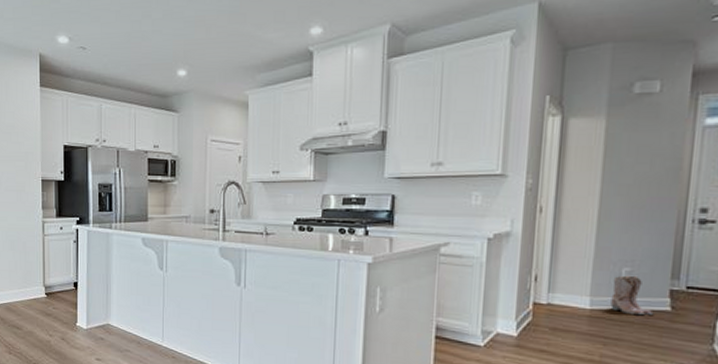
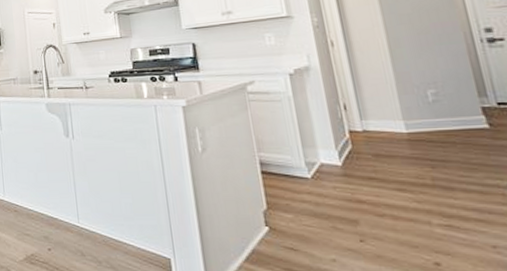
boots: present [610,275,654,316] -> none [421,96,473,136]

